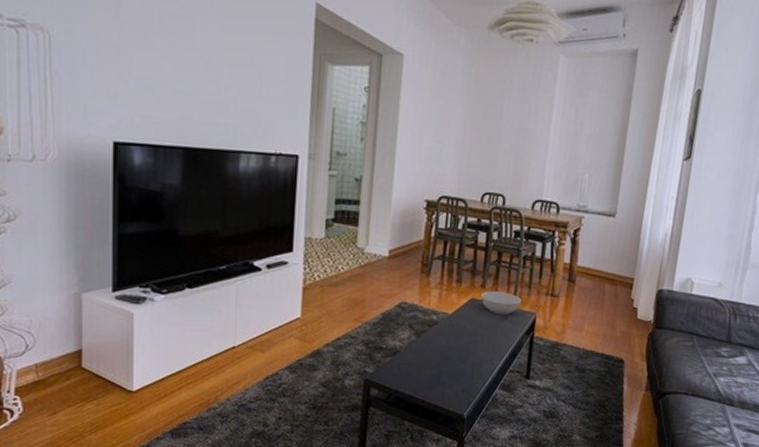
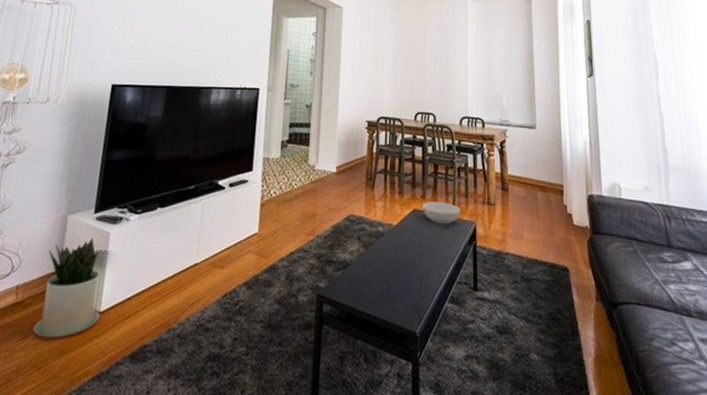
planter: none [61,318,133,415] -> present [33,238,100,339]

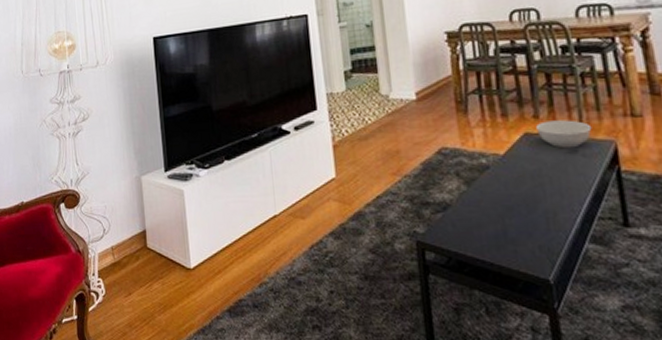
planter: present [33,238,100,339] -> none [131,197,192,295]

